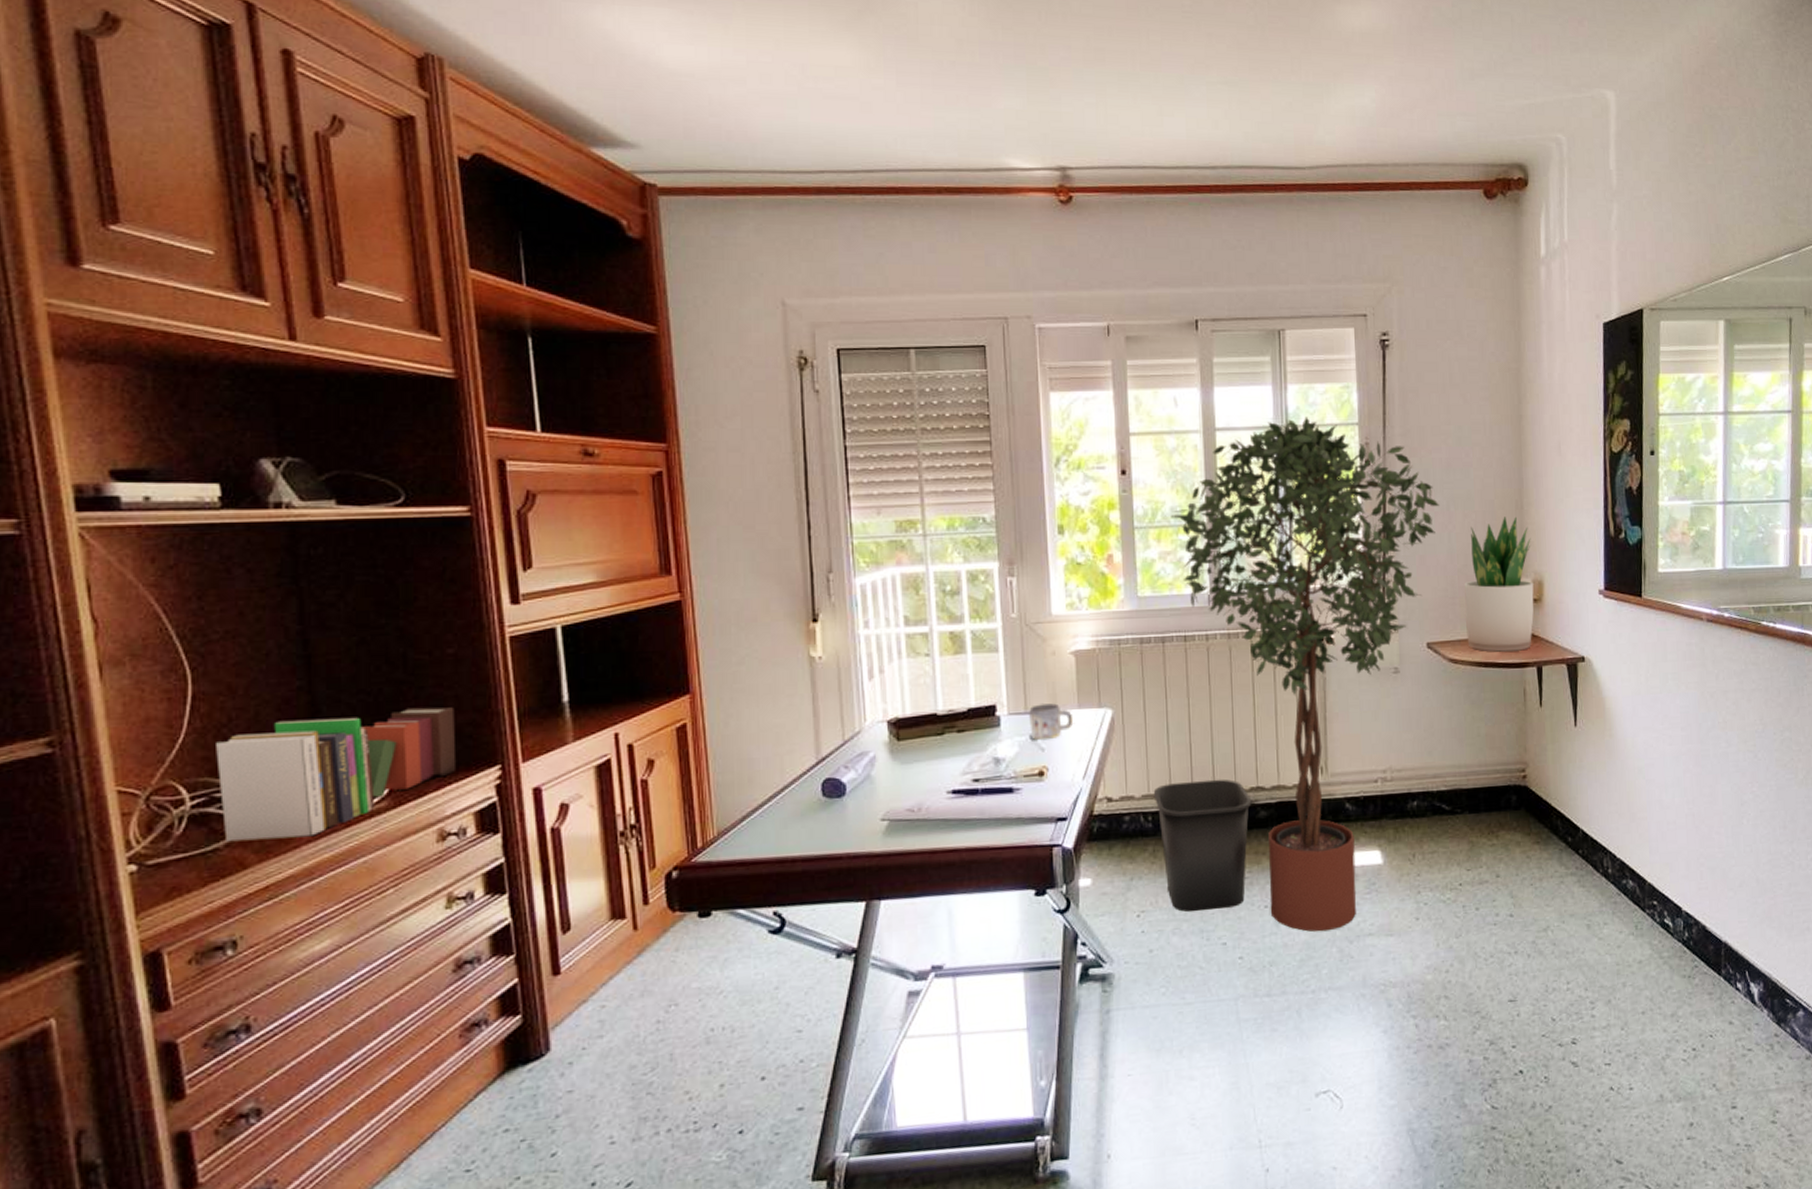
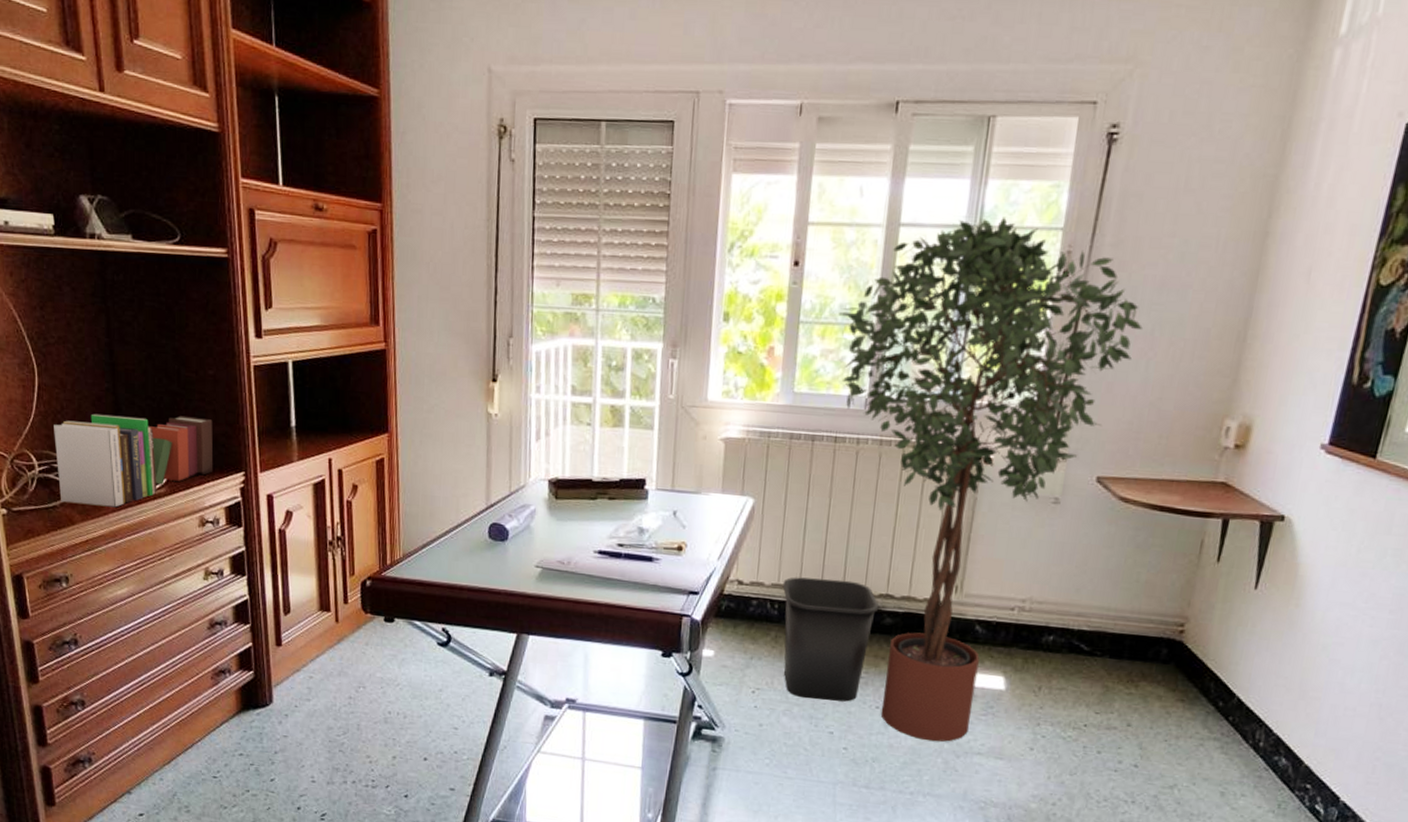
mug: present [1029,703,1074,741] -> none [674,484,716,519]
planter: present [1464,516,1534,652] -> none [1144,348,1248,500]

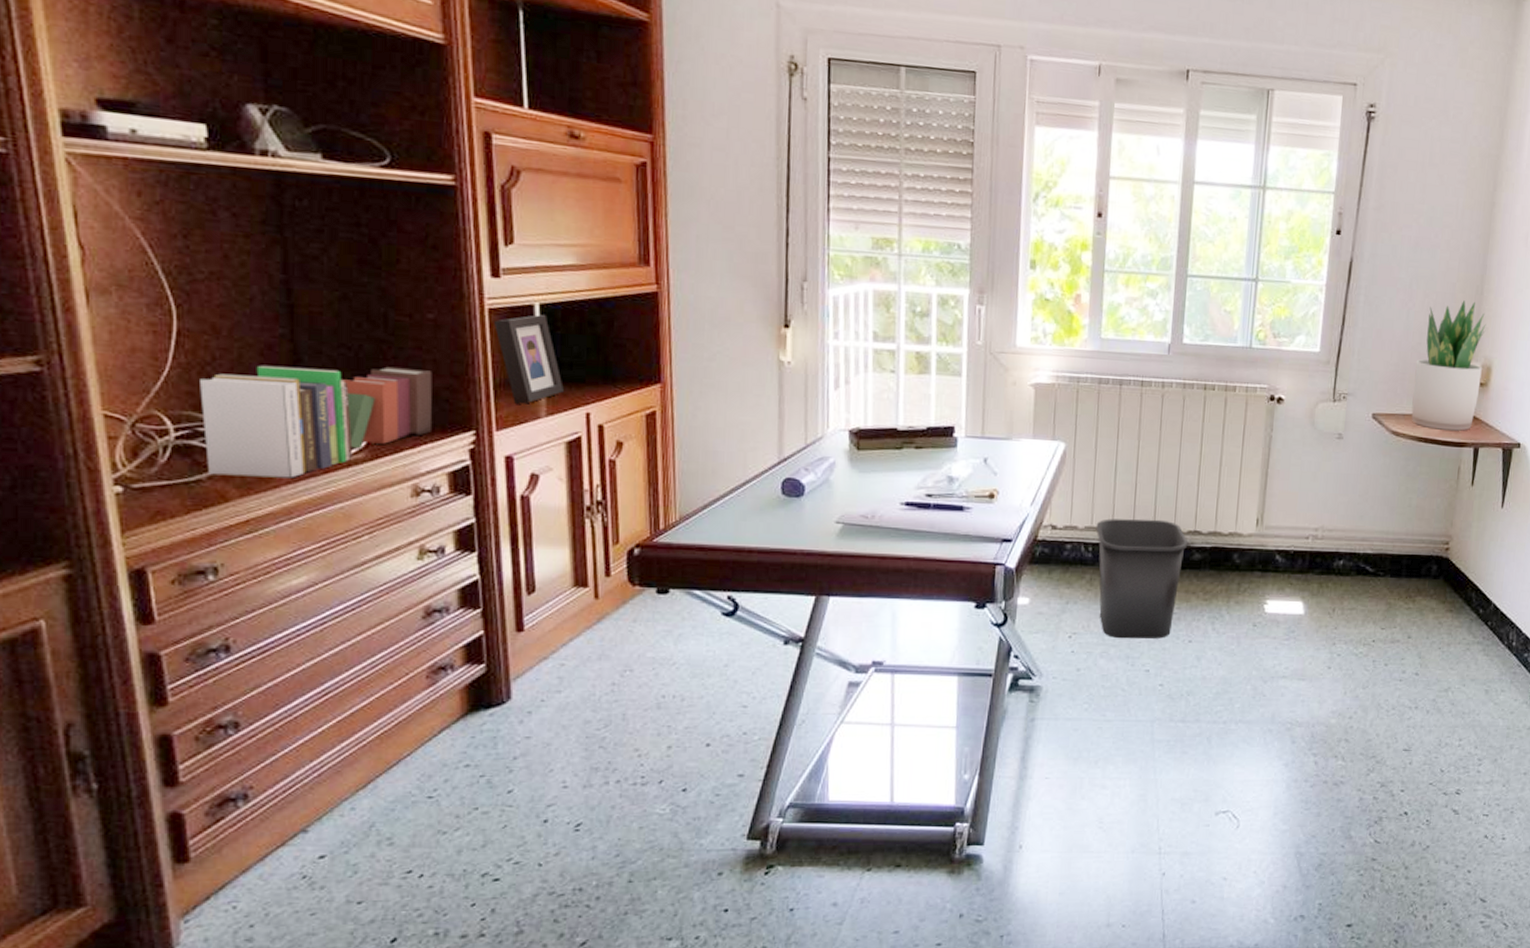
picture frame: none [258,371,311,450] -> present [494,315,564,404]
potted tree: present [838,217,1143,742] -> none [1141,180,1403,670]
planter: none [1144,348,1248,500] -> present [1411,300,1486,431]

